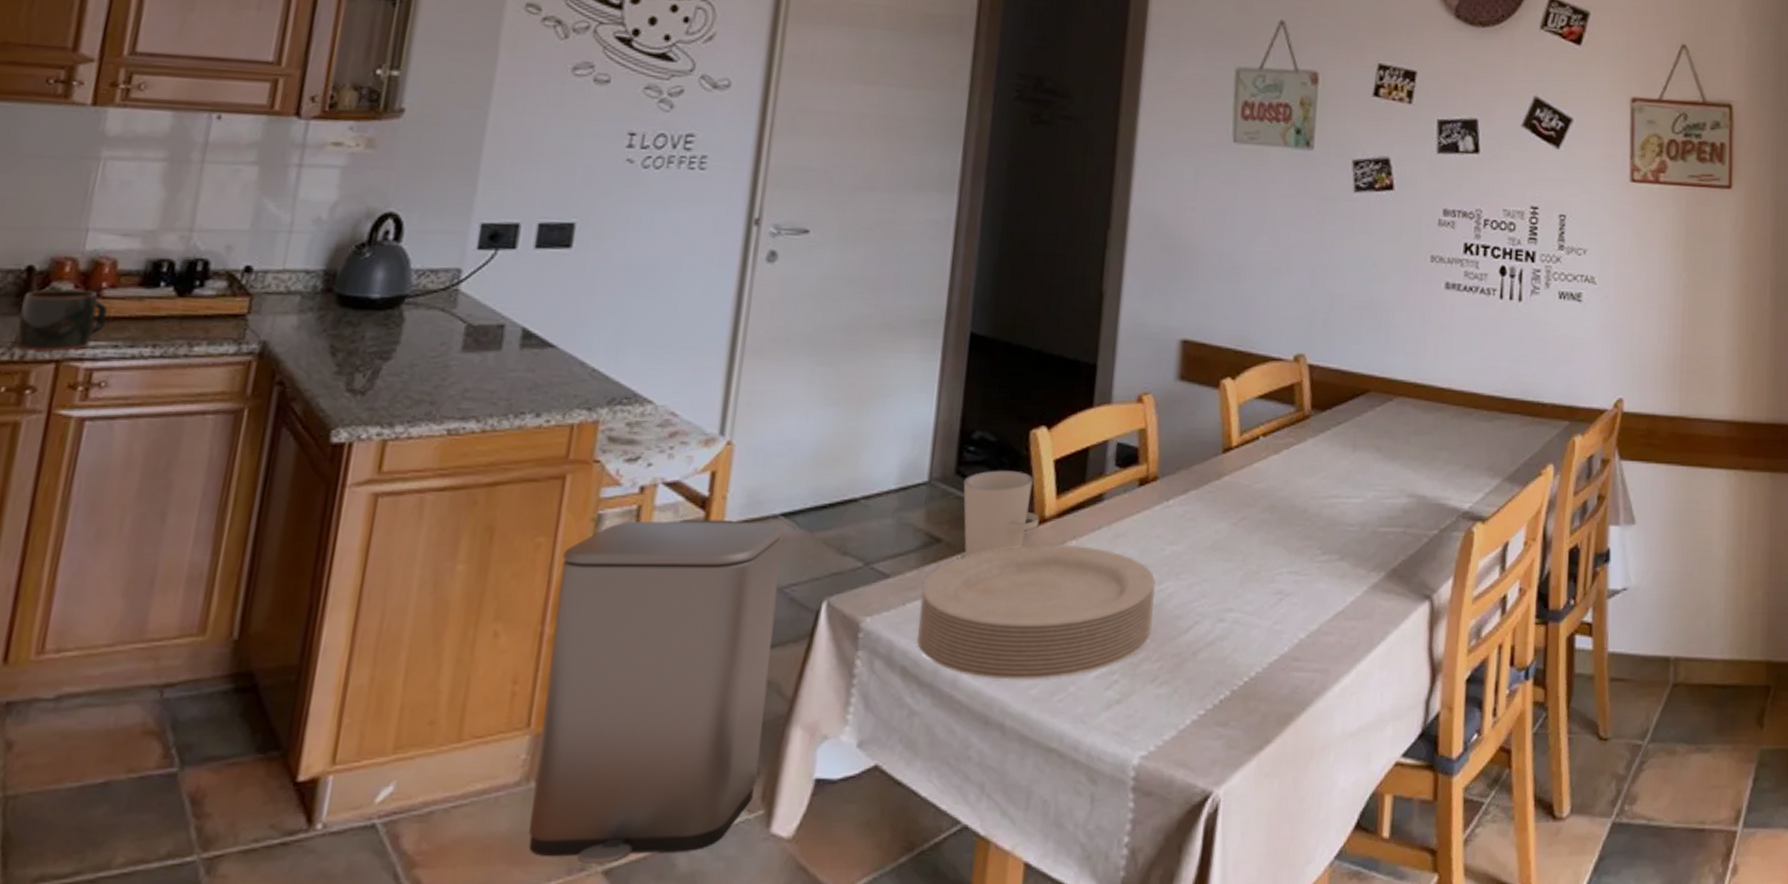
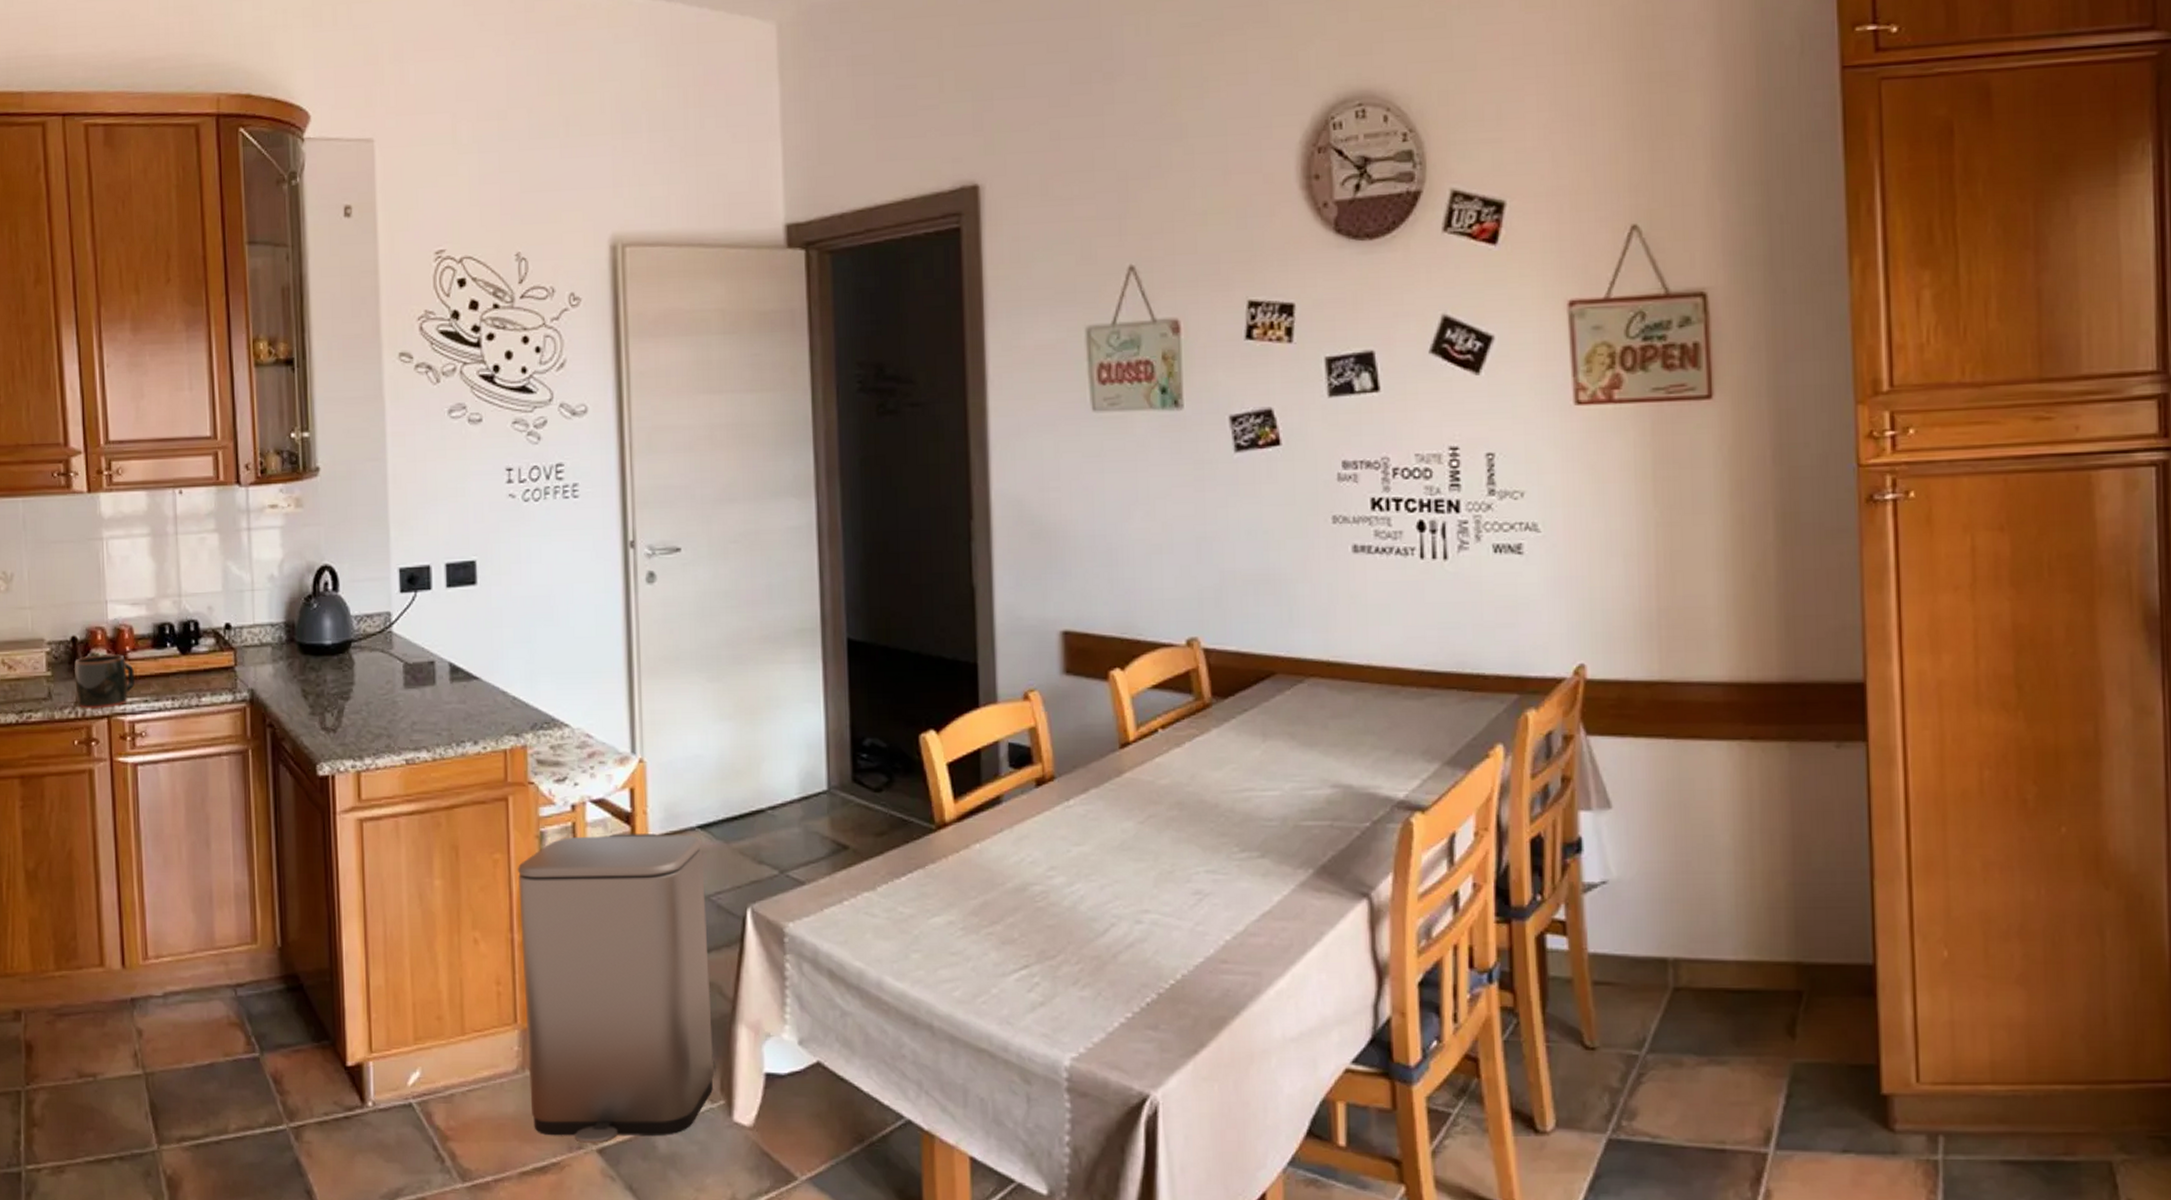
plate: present [917,544,1156,680] -> none [836,849,1067,982]
cup: present [963,470,1040,557] -> none [861,776,941,863]

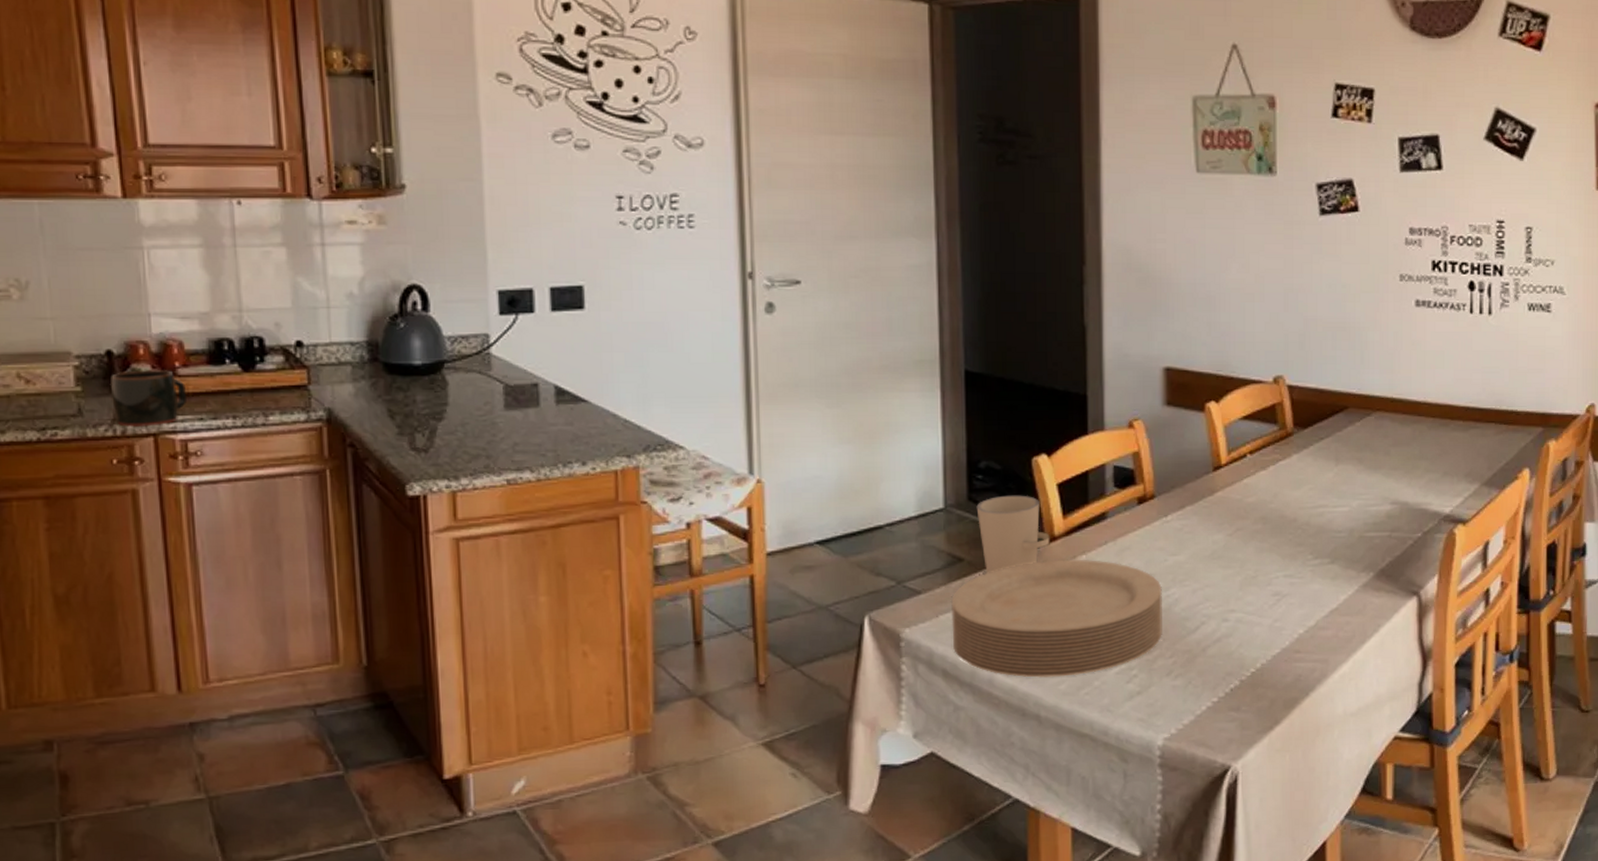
pedal bin: present [517,834,714,1143] -> none [629,549,830,838]
plate: none [836,849,1067,982] -> present [951,560,1162,678]
cup: none [861,776,941,863] -> present [976,495,1050,573]

